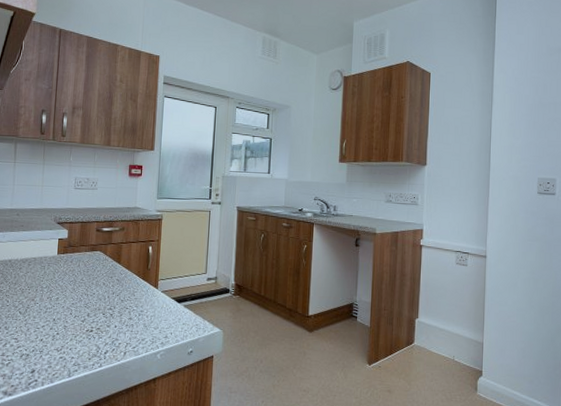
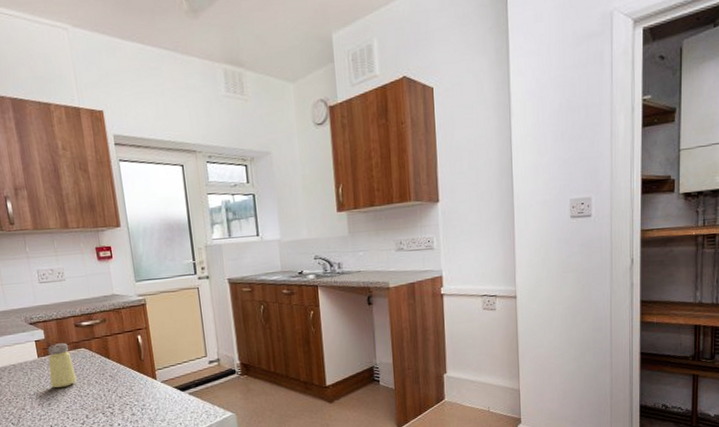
saltshaker: none [63,244,87,285] -> present [47,343,77,389]

